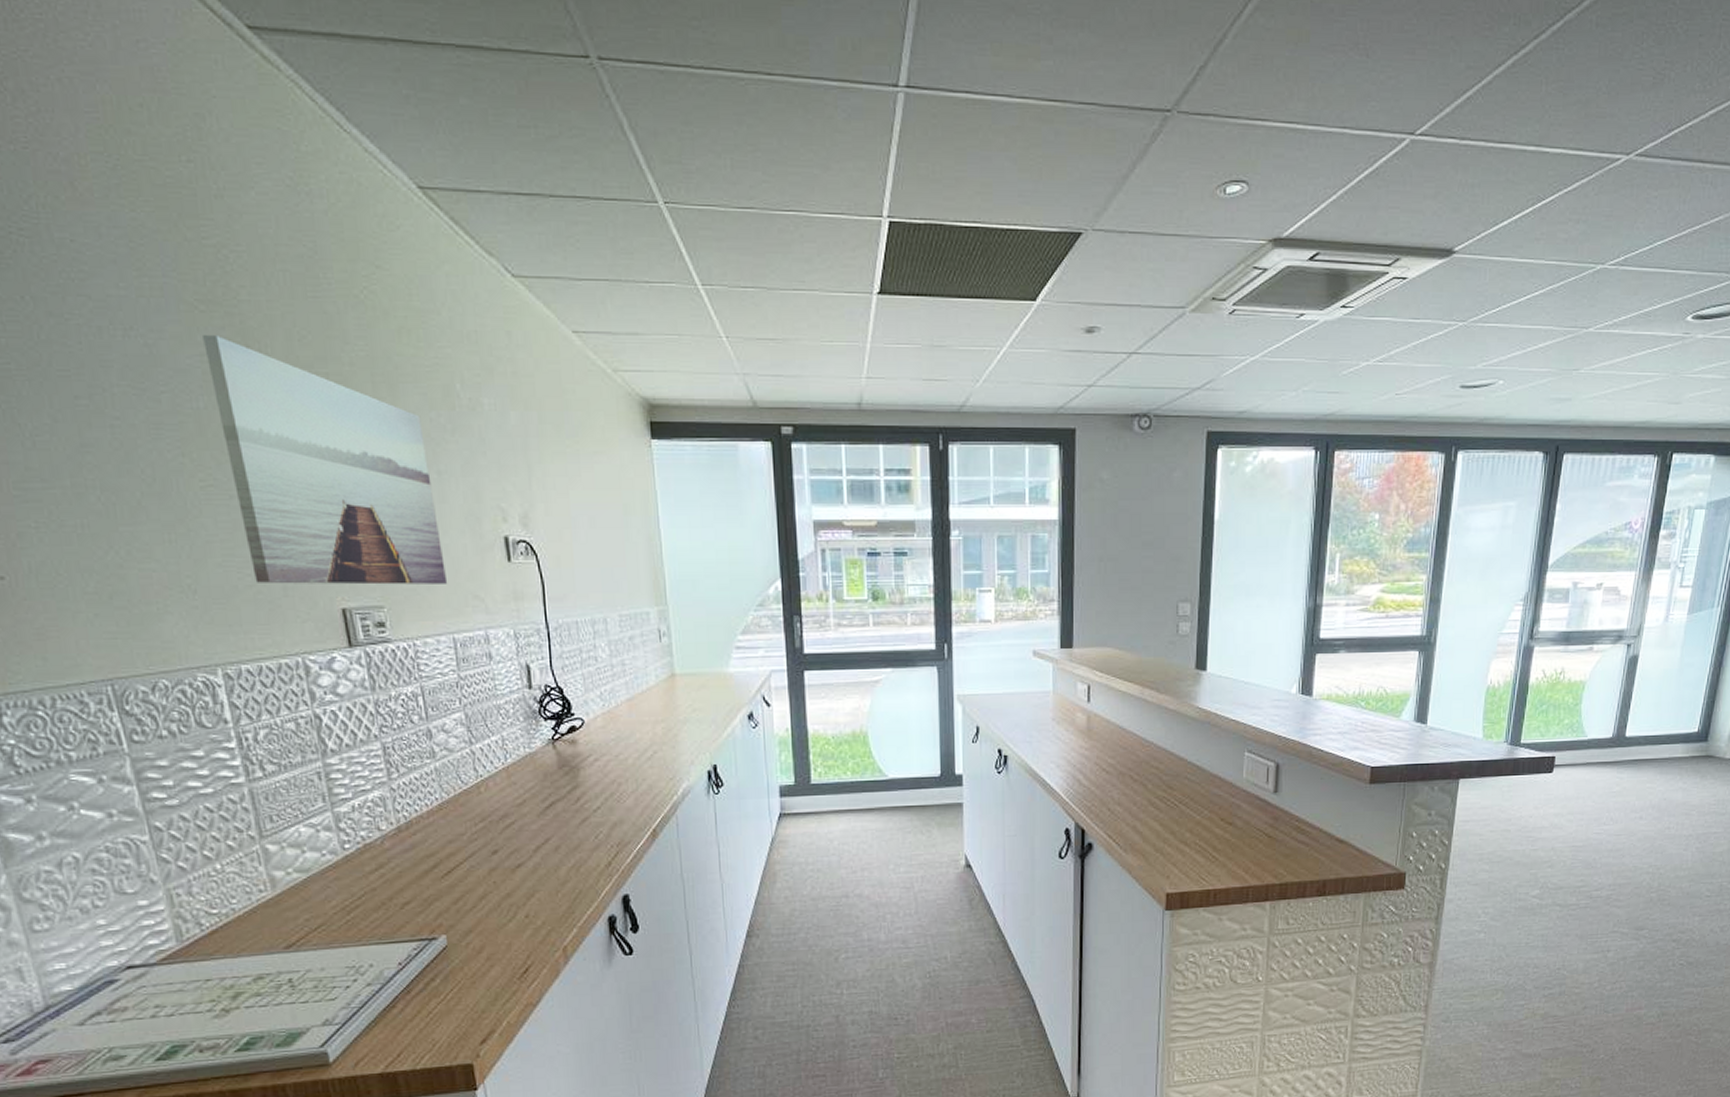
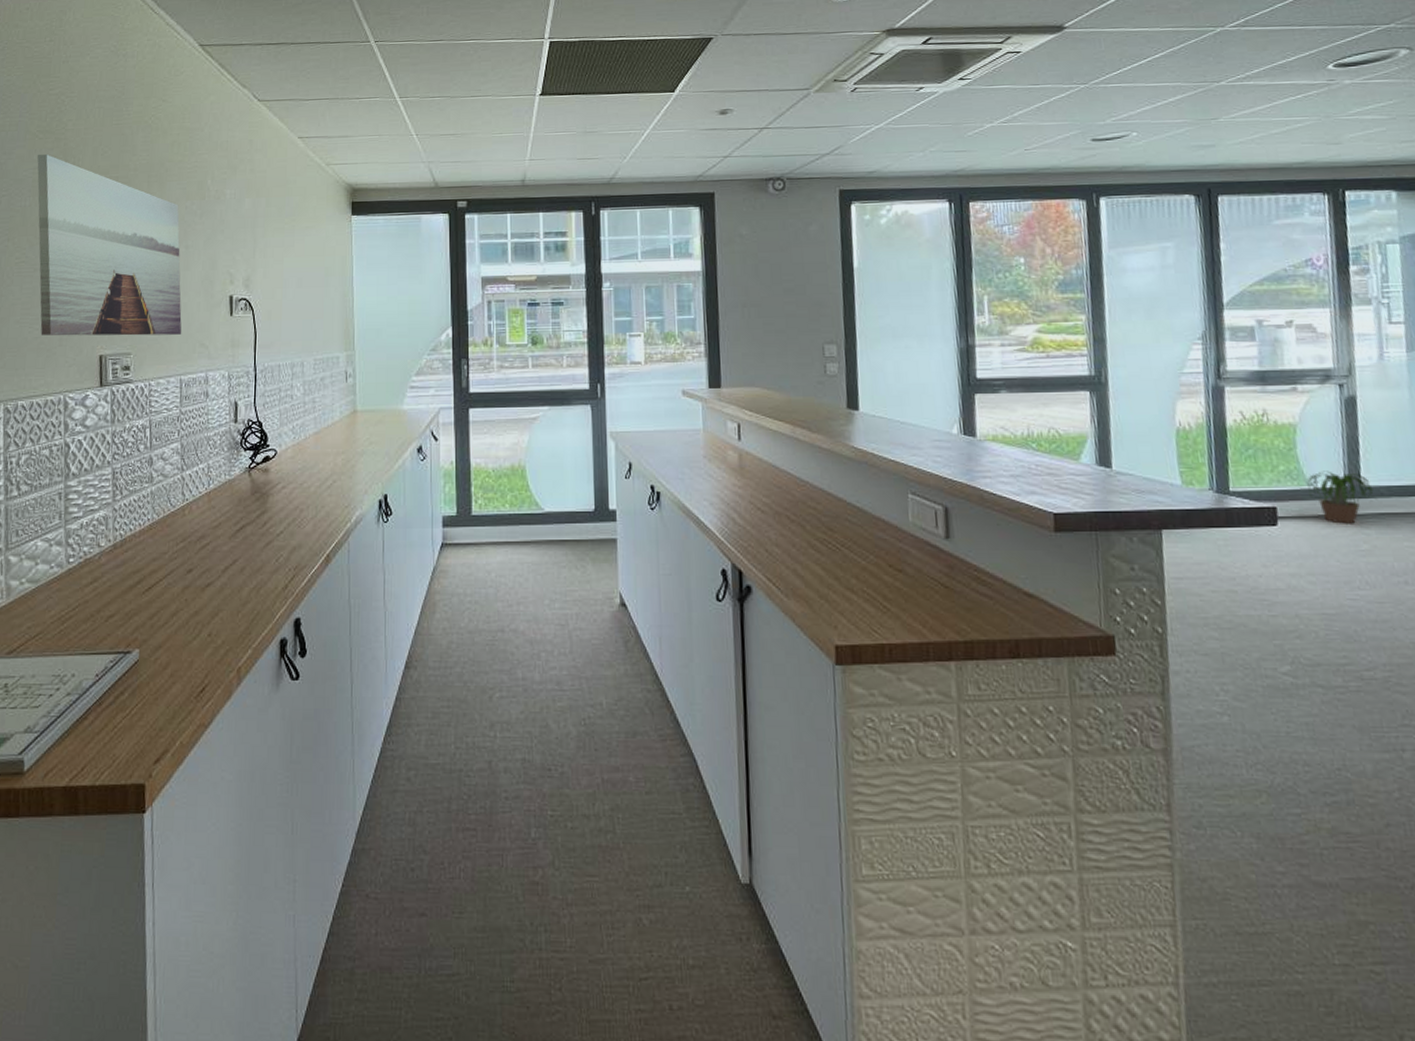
potted plant: none [1582,723,1635,770] -> present [1305,471,1377,524]

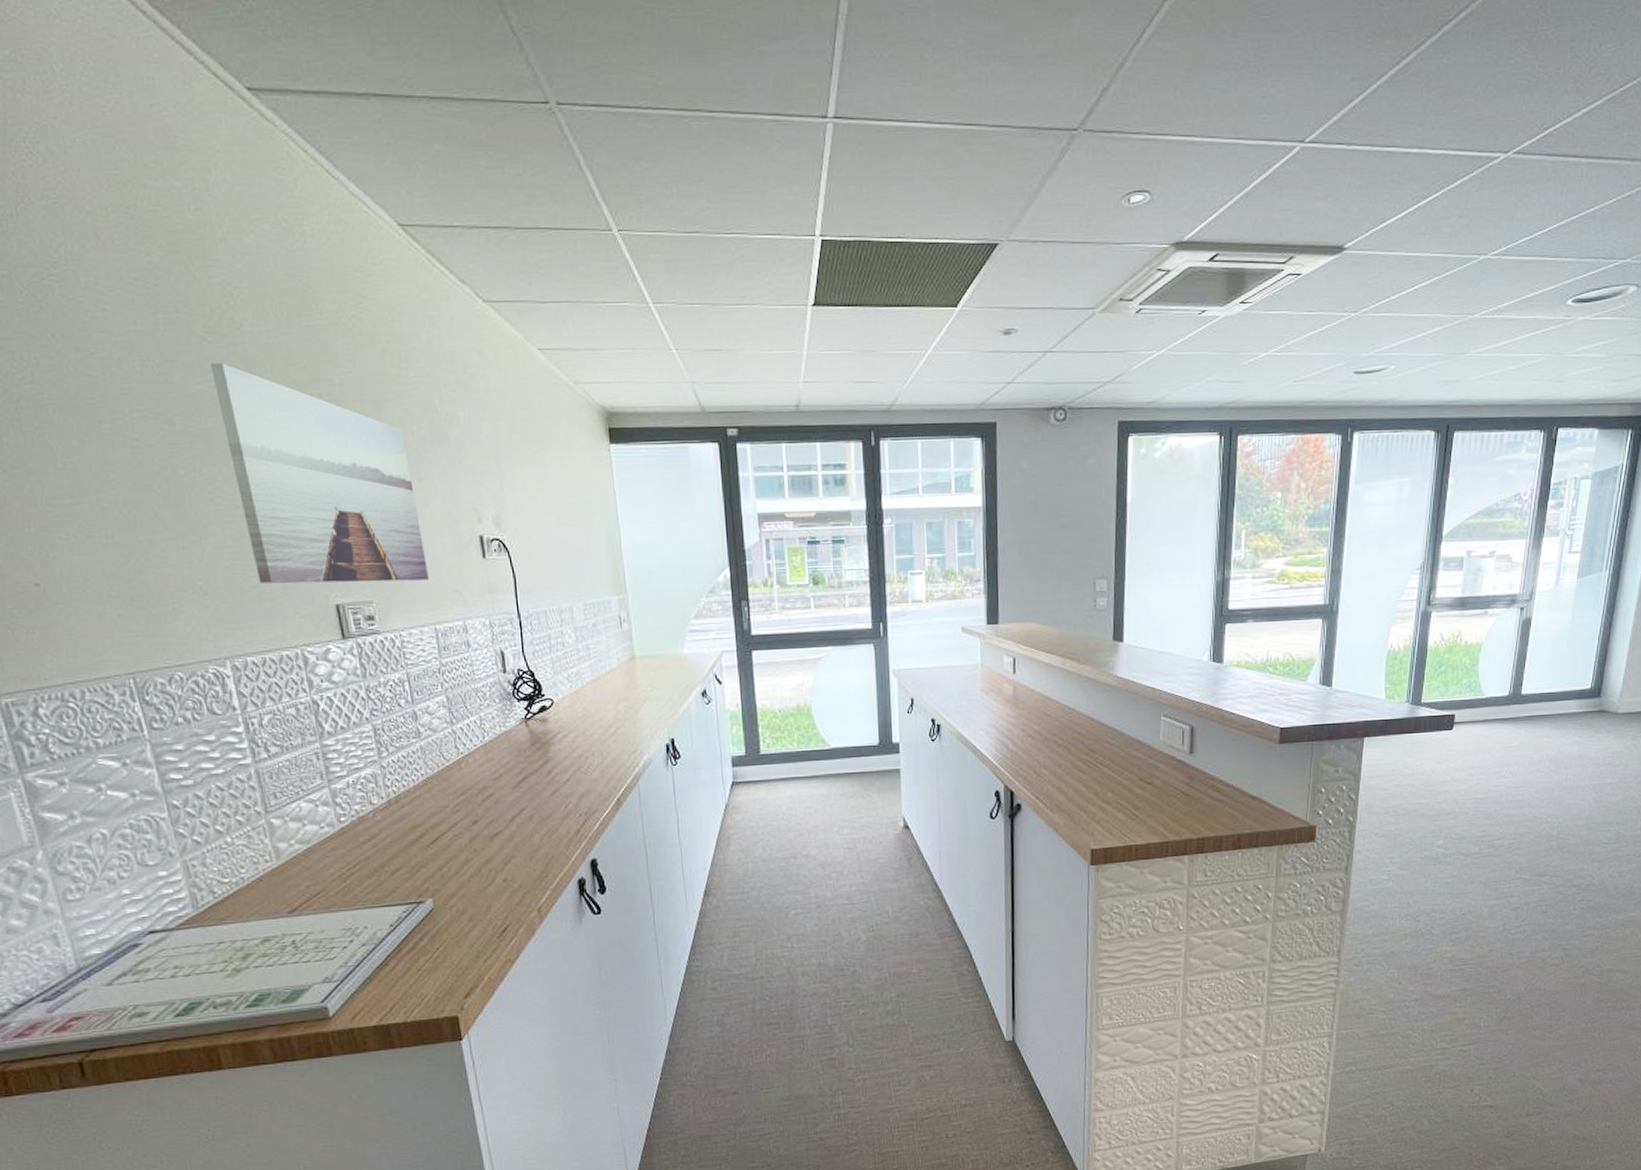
potted plant: present [1305,471,1377,524] -> none [1480,682,1531,726]

